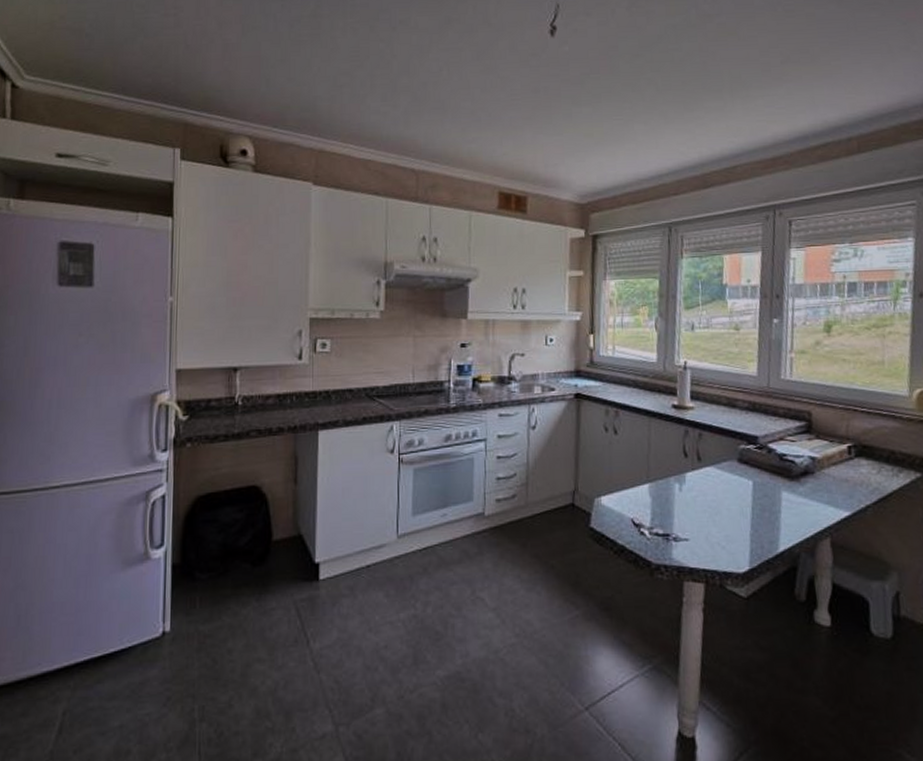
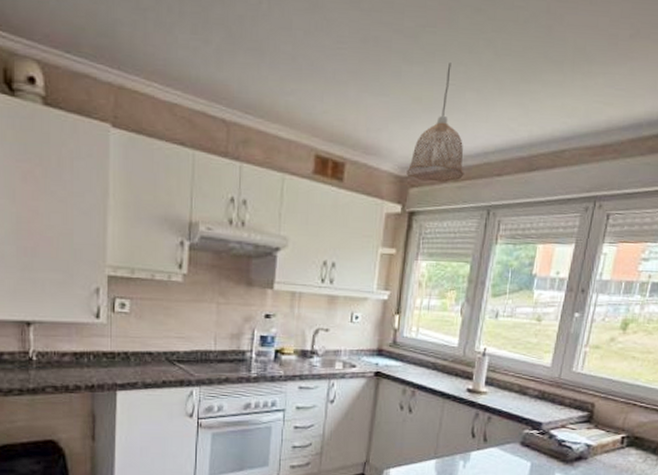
pendant lamp: none [586,101,642,206] -> present [407,62,464,182]

